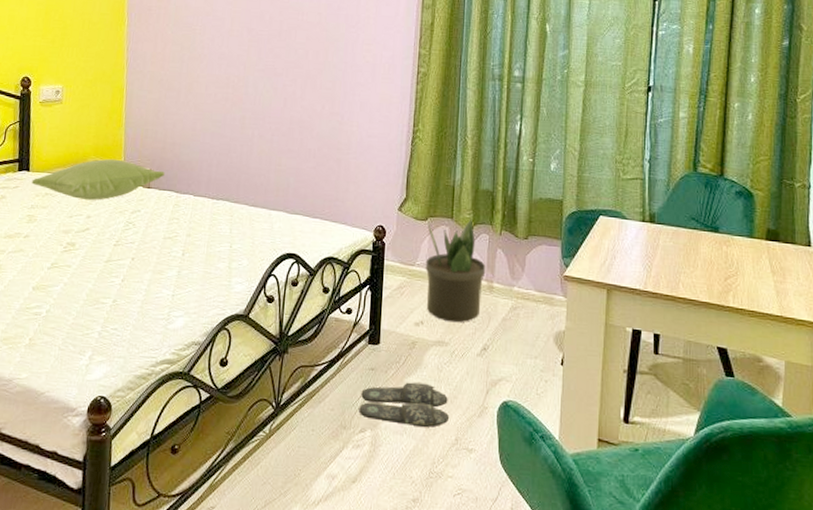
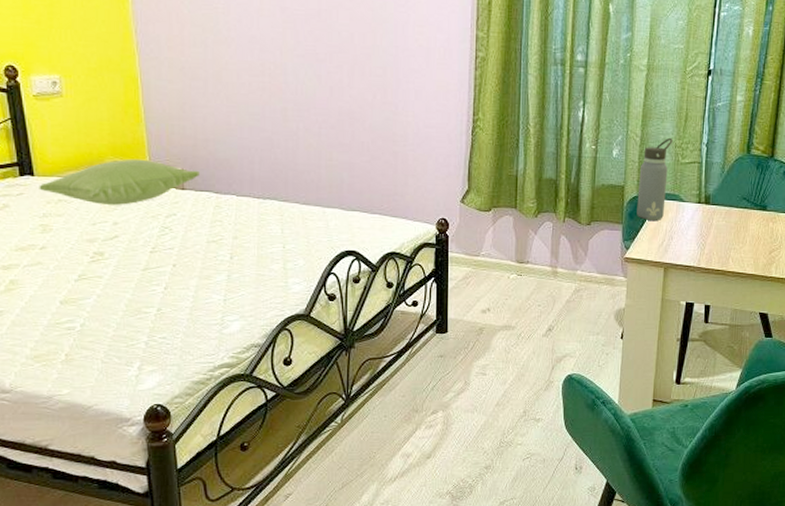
slippers: present [359,382,449,427] -> none [430,365,517,404]
planter: present [425,217,486,323] -> none [490,206,550,308]
water bottle: none [576,152,613,238] -> present [637,137,673,220]

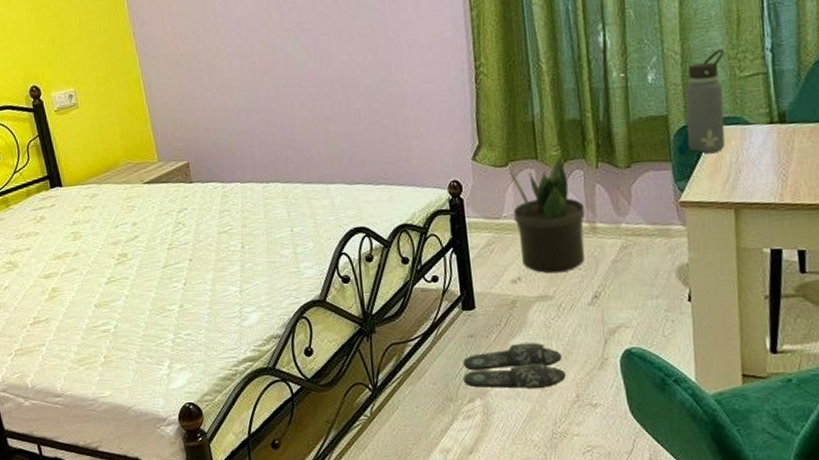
pillow: present [39,159,200,205] -> none [67,158,204,207]
slippers: none [430,365,517,404] -> present [463,342,566,389]
planter: none [490,206,550,308] -> present [506,154,586,274]

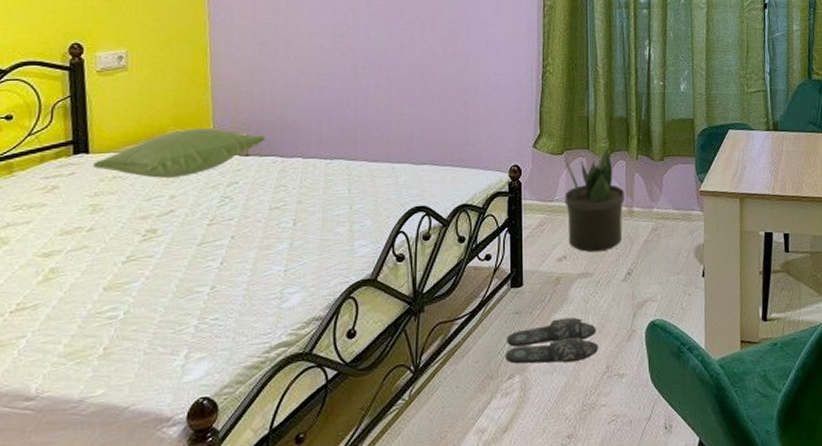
pillow: none [67,158,204,207] -> present [93,127,265,178]
water bottle: present [685,48,725,154] -> none [707,69,737,151]

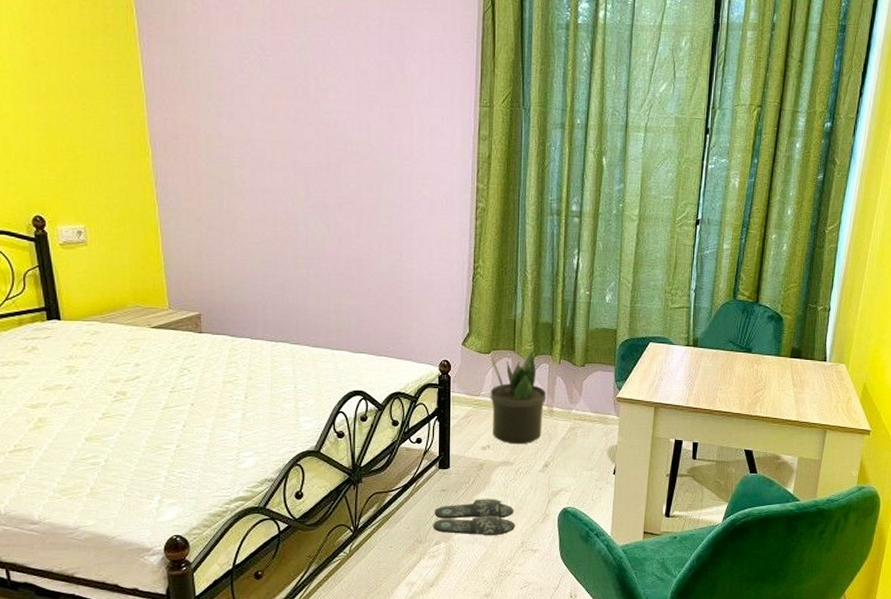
pillow: present [93,127,265,178] -> none [65,304,216,348]

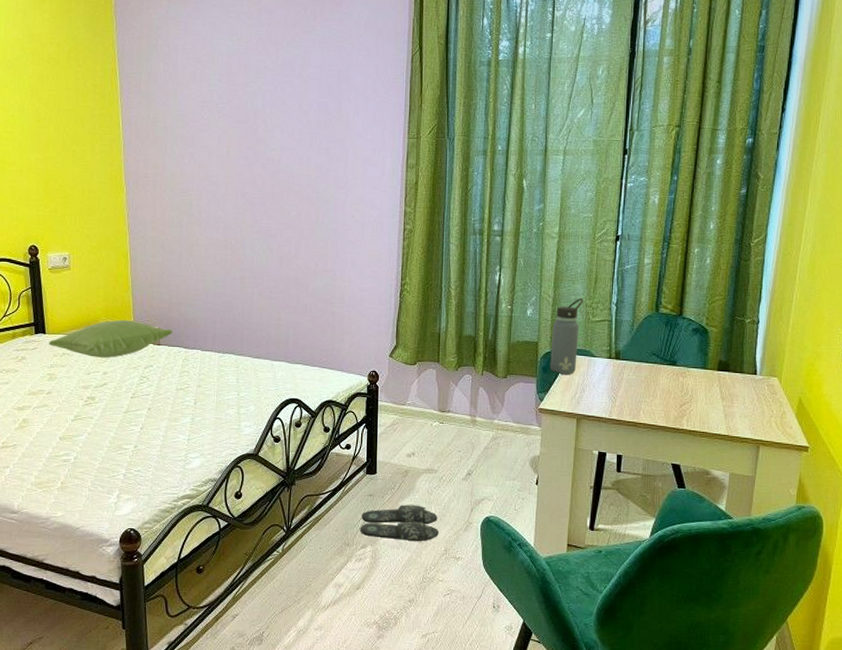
pillow: none [65,304,216,348] -> present [49,319,172,358]
planter: present [489,349,547,445] -> none [415,360,470,453]
water bottle: none [628,284,663,362] -> present [550,298,583,374]

